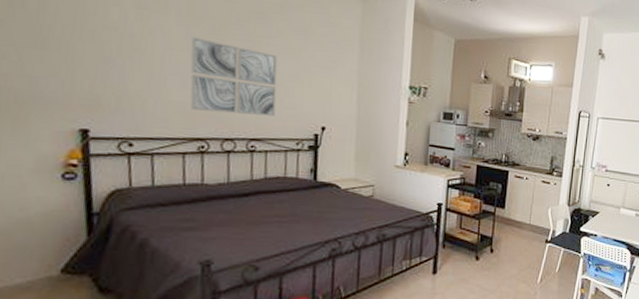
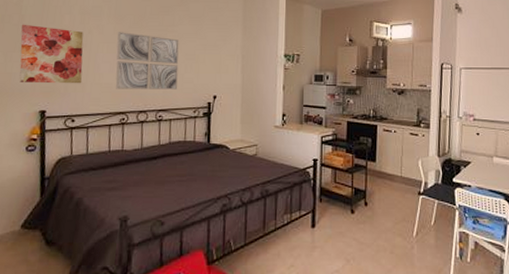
wall art: none [42,11,142,99] -> present [19,24,84,84]

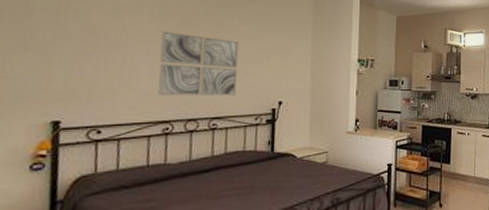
wall art: present [19,24,84,84] -> none [22,18,117,89]

